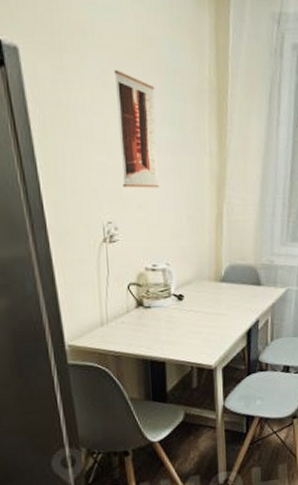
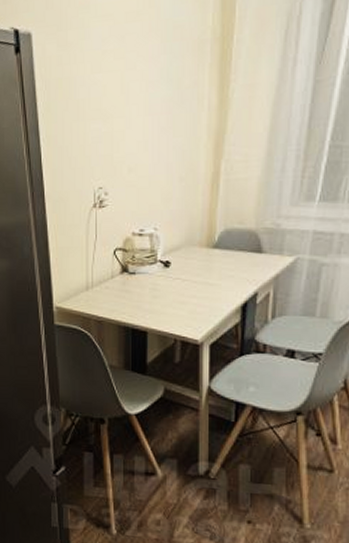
wall art: present [114,70,160,188] -> none [113,36,153,152]

